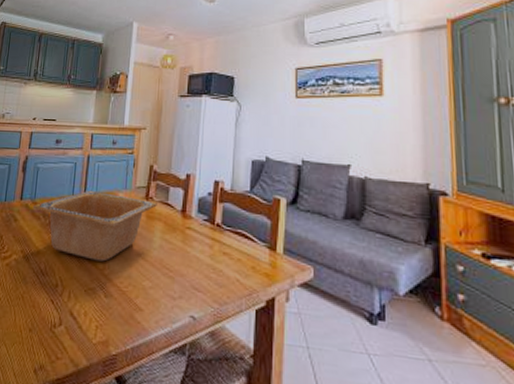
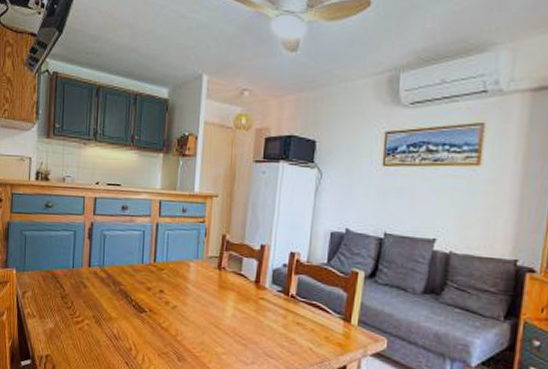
serving bowl: present [33,190,157,262] -> none [102,259,230,329]

